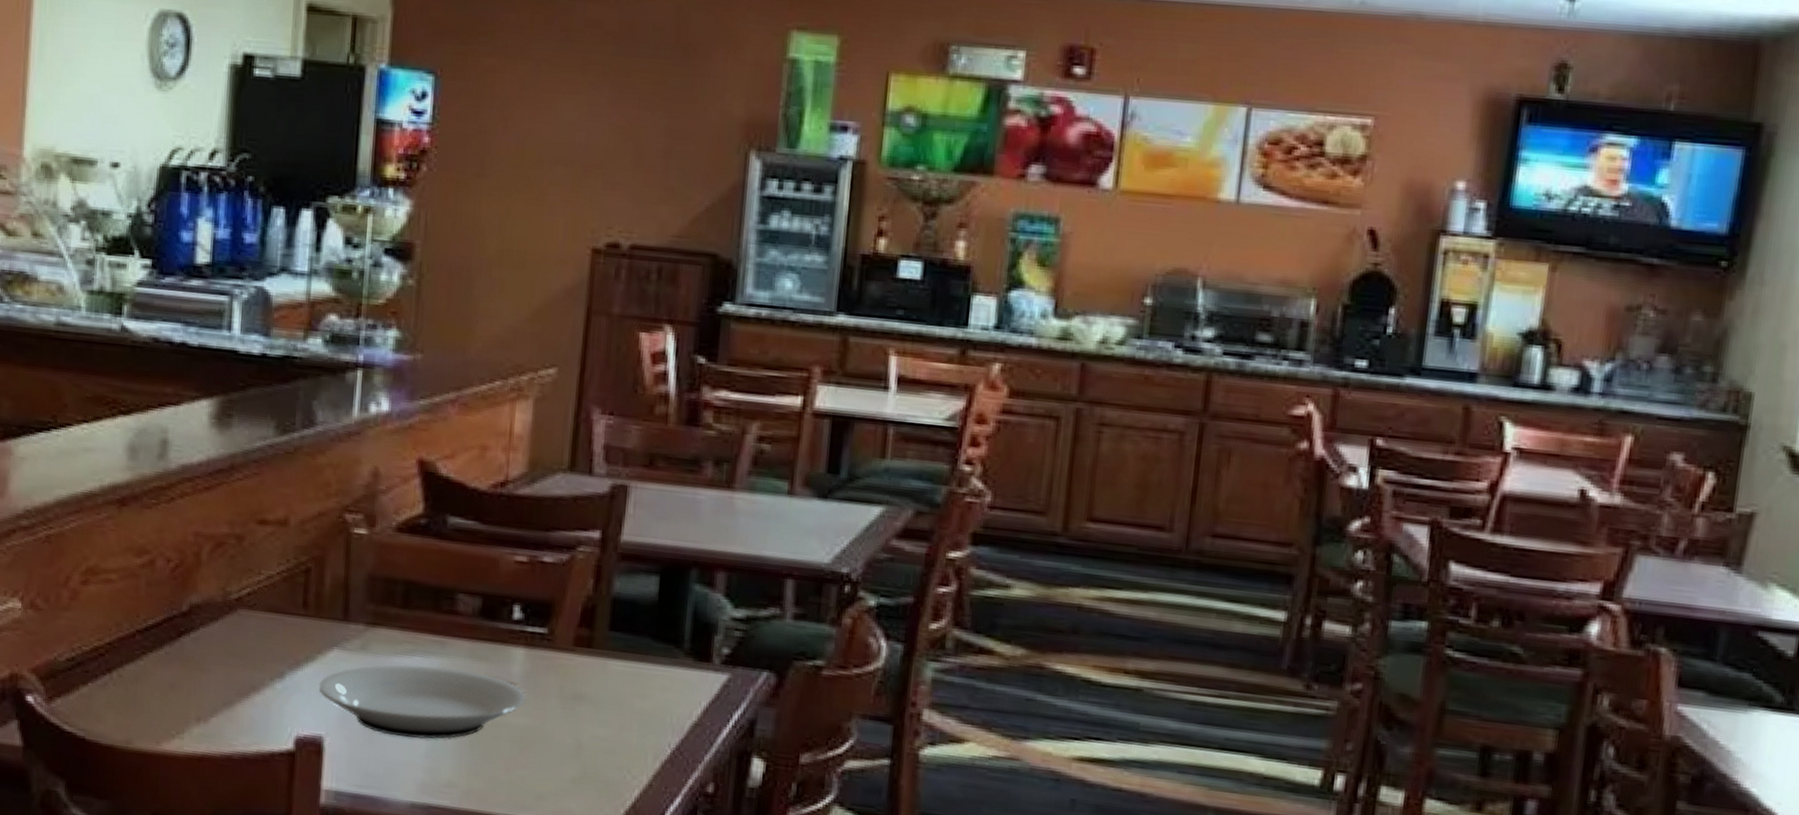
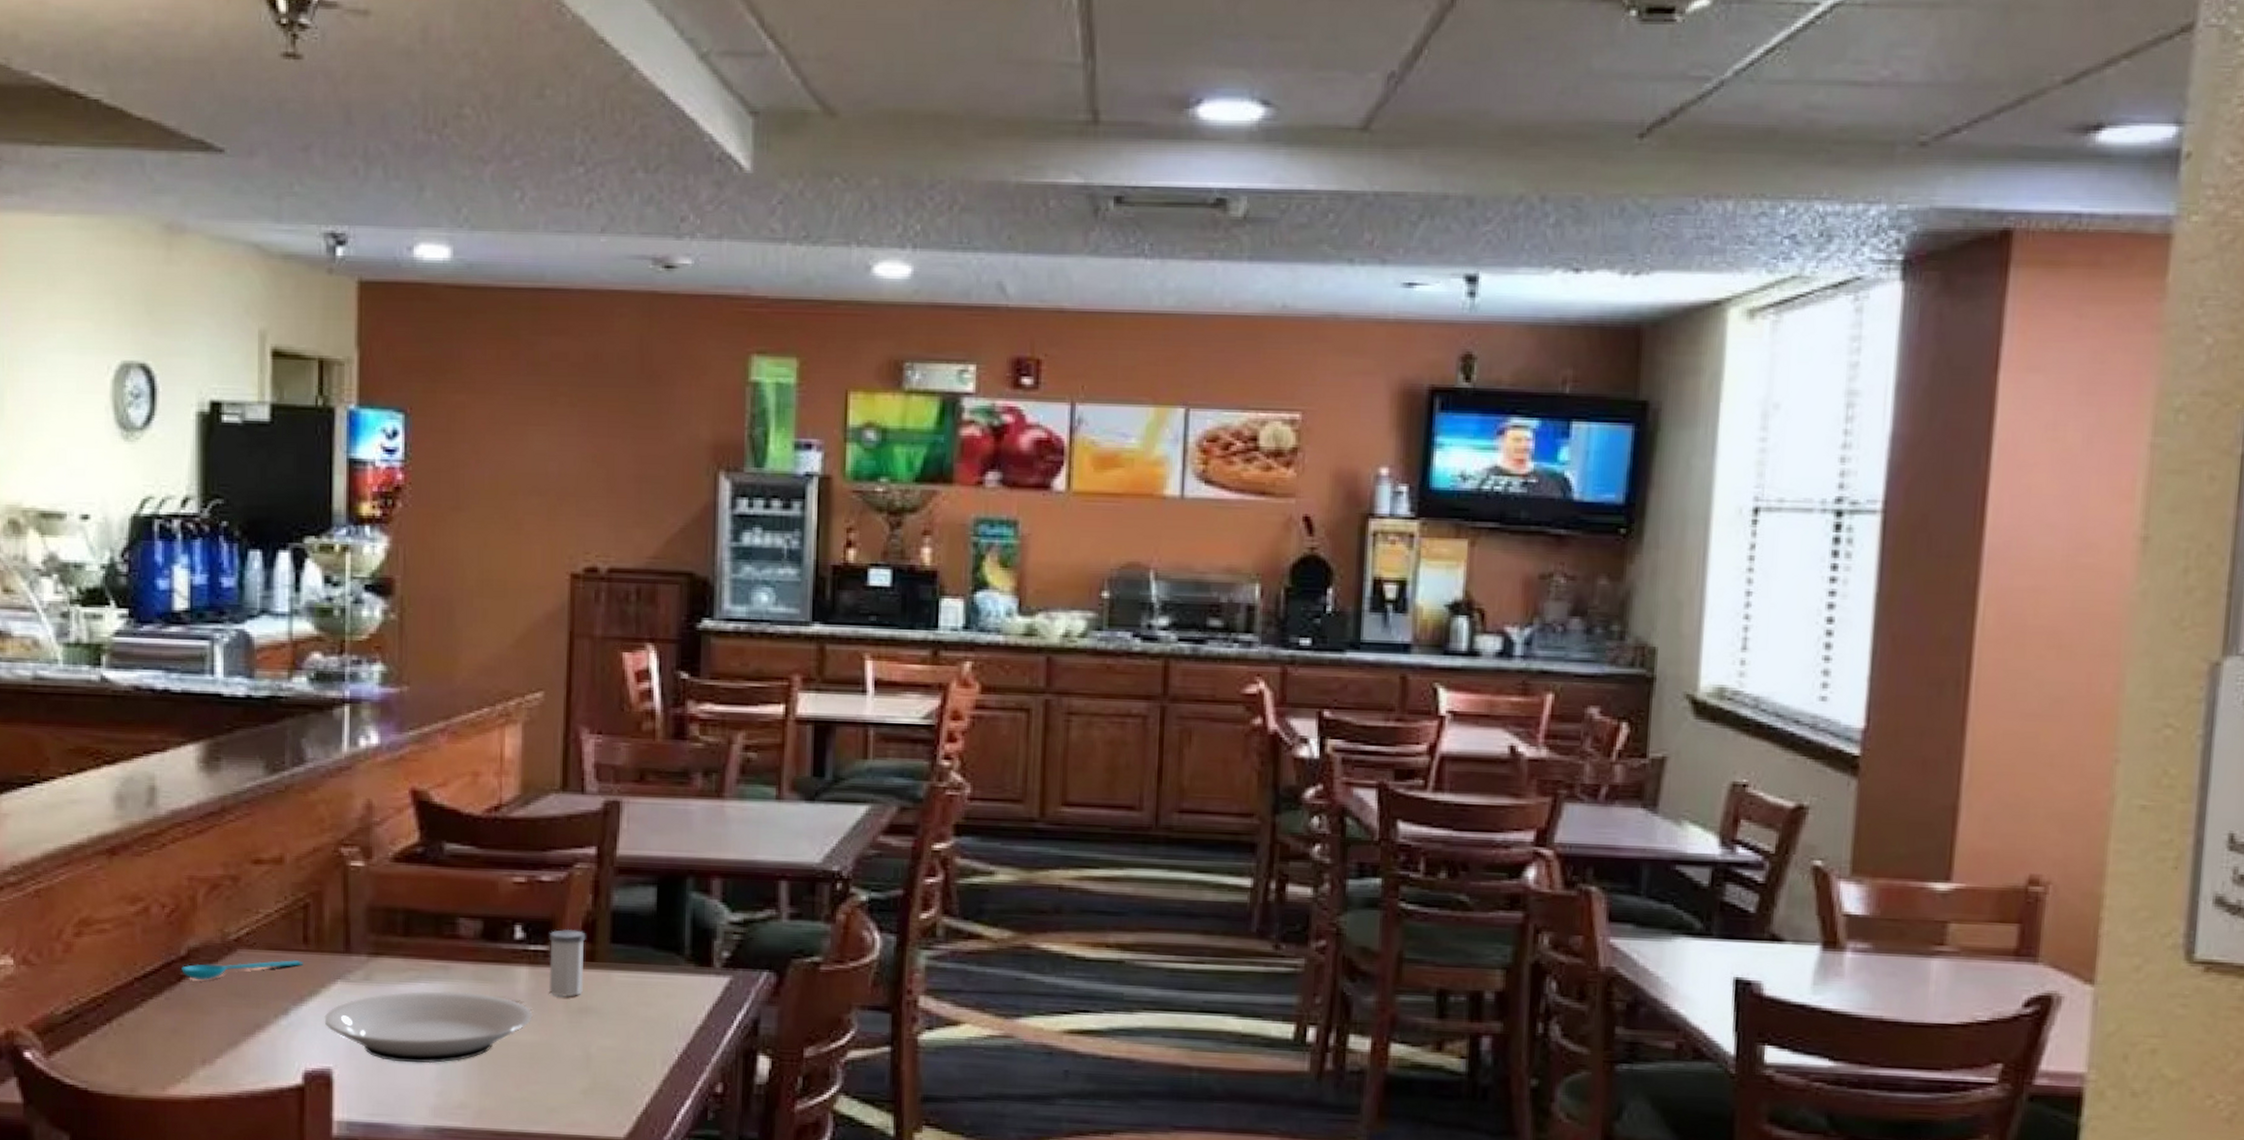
spoon: none [182,621,302,638] -> present [181,960,304,980]
salt shaker: none [544,612,585,683] -> present [549,928,586,997]

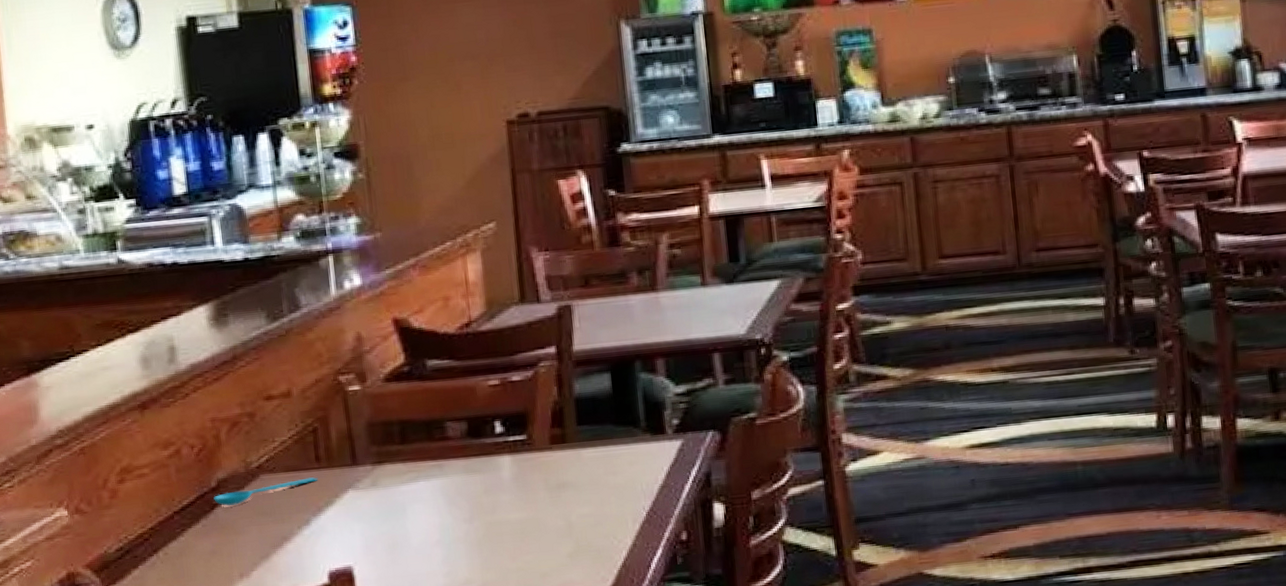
plate: present [324,991,533,1064] -> none [341,483,519,553]
salt shaker: present [549,928,586,997] -> none [524,418,559,477]

